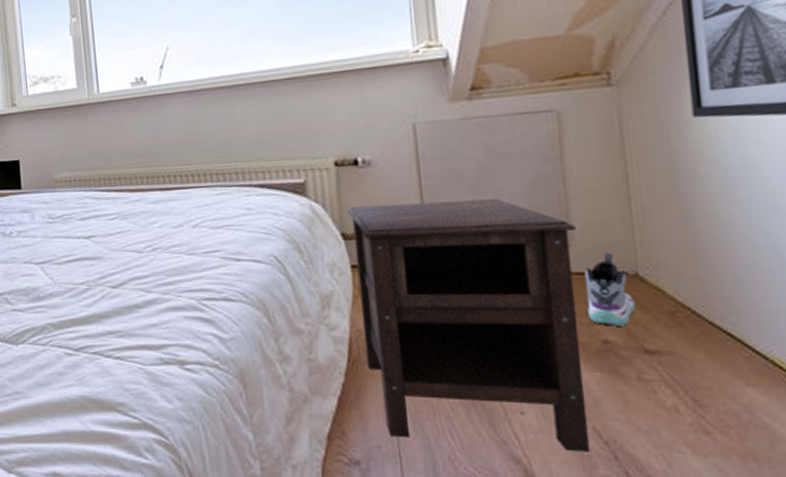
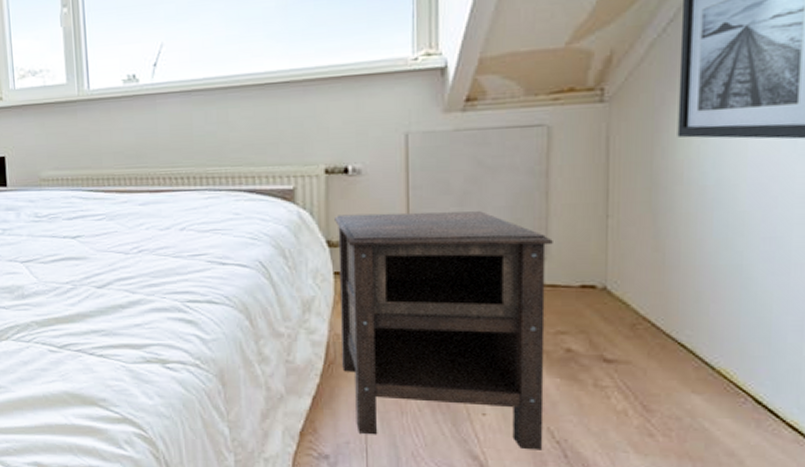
sneaker: present [584,253,636,326] -> none [555,267,601,336]

